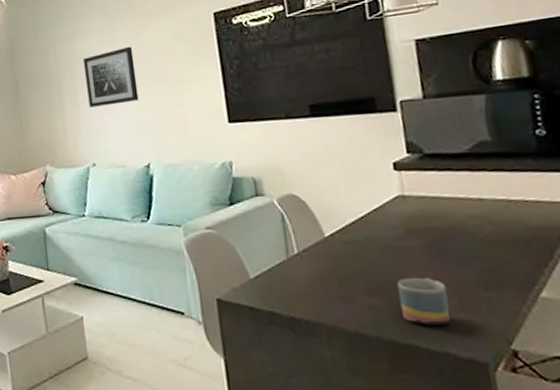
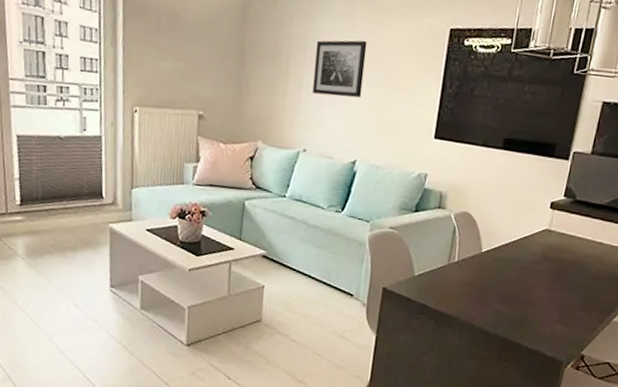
mug: present [397,277,450,327] -> none [518,293,556,332]

